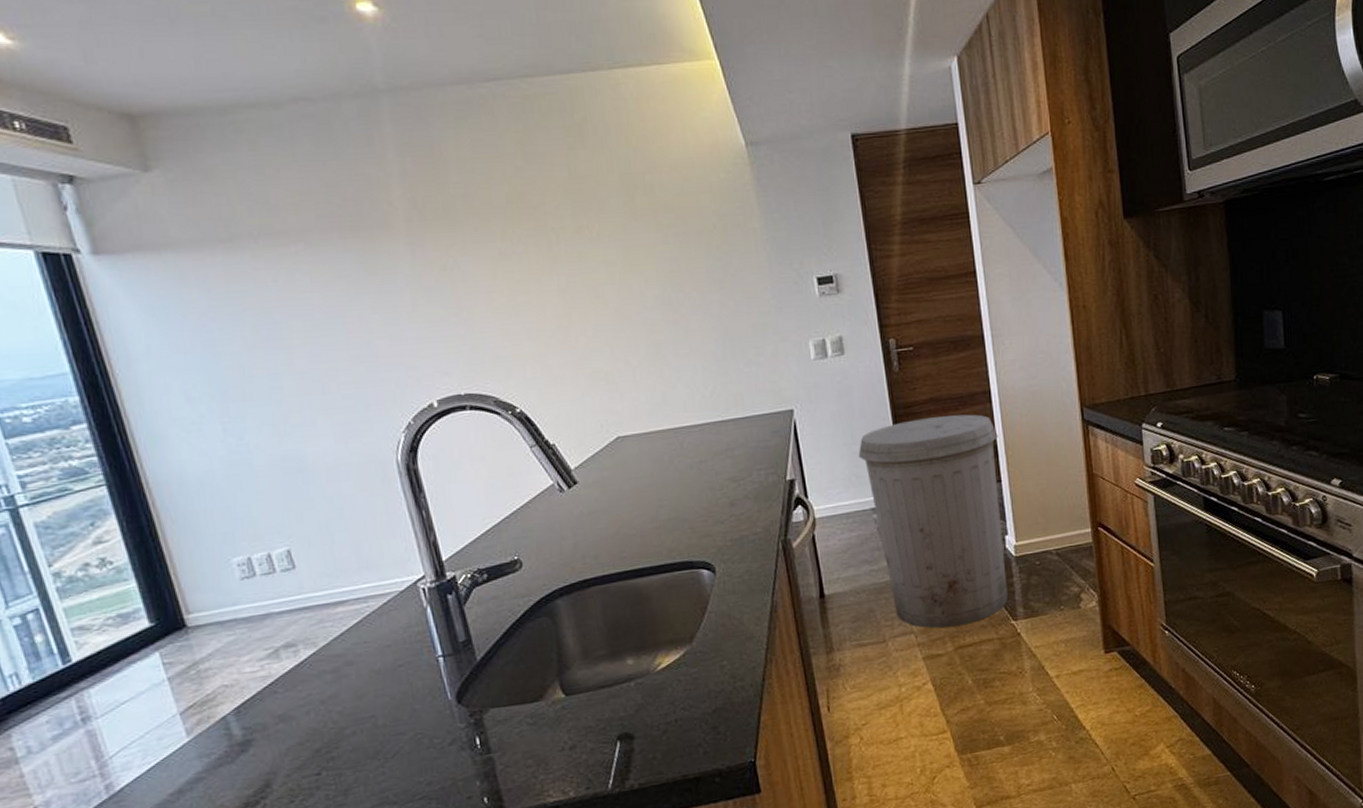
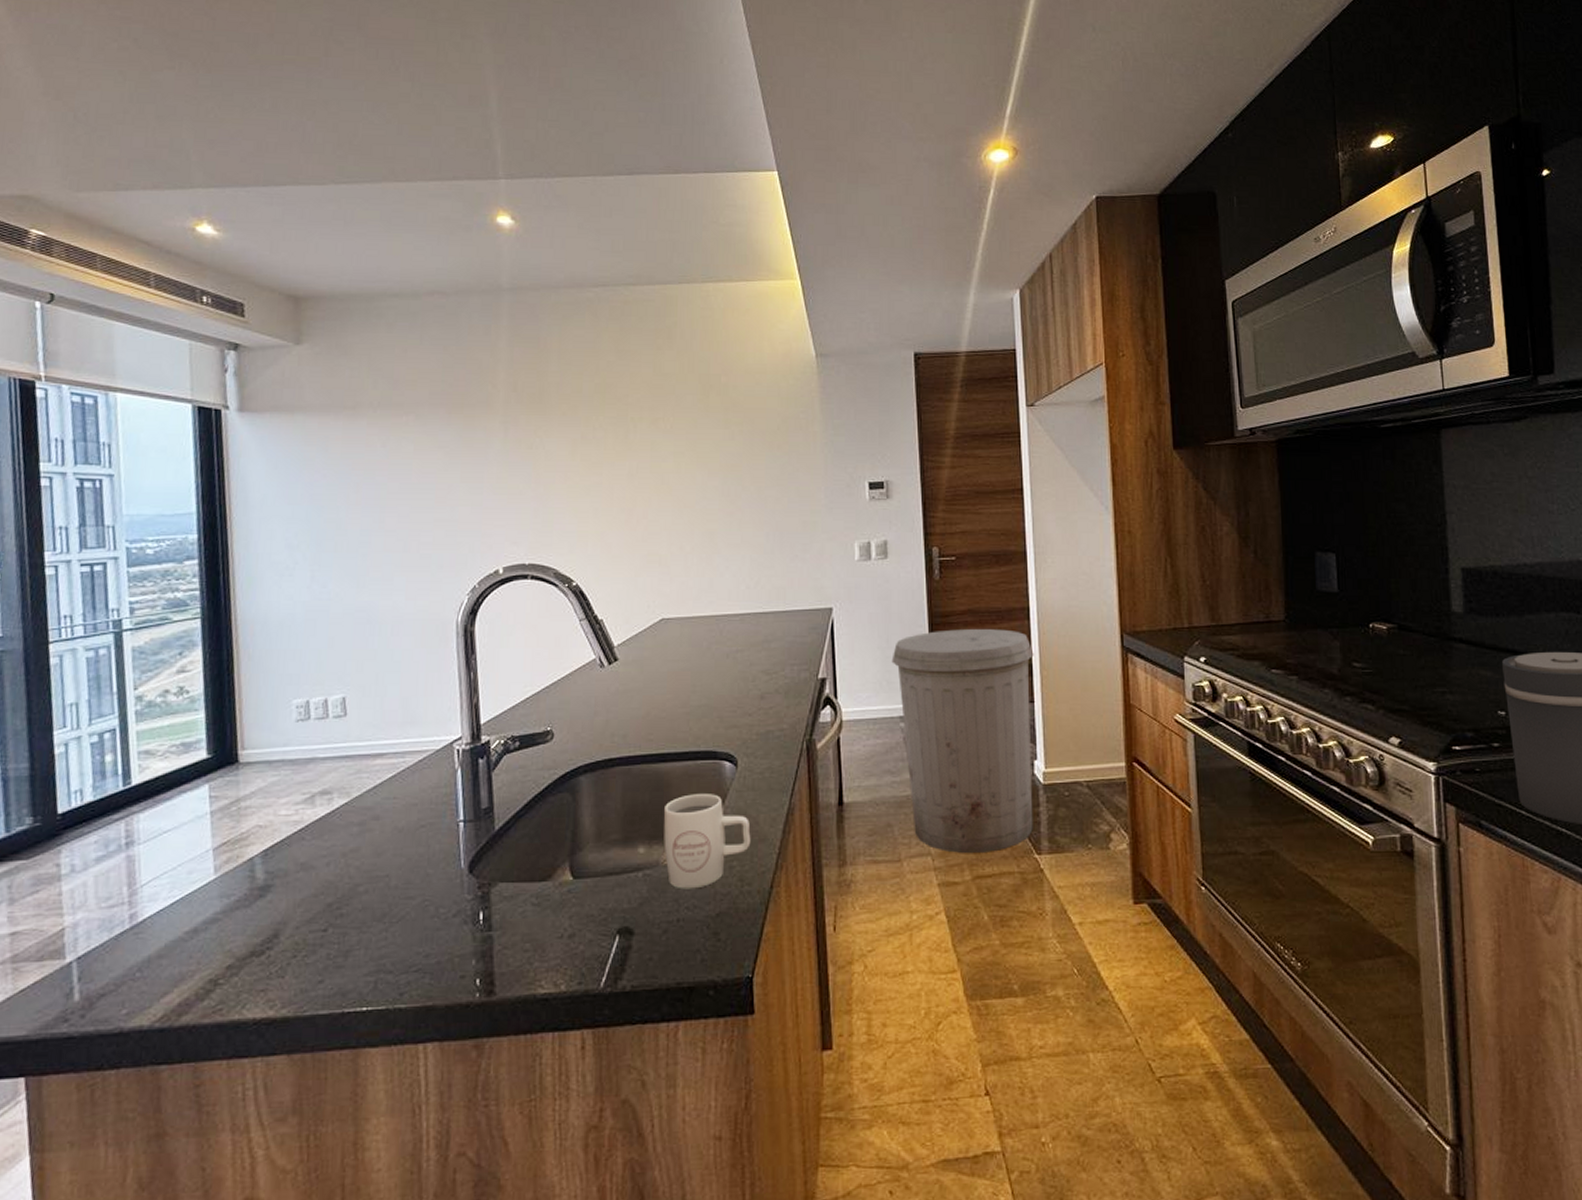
mug: none [646,601,738,692] -> present [663,794,751,889]

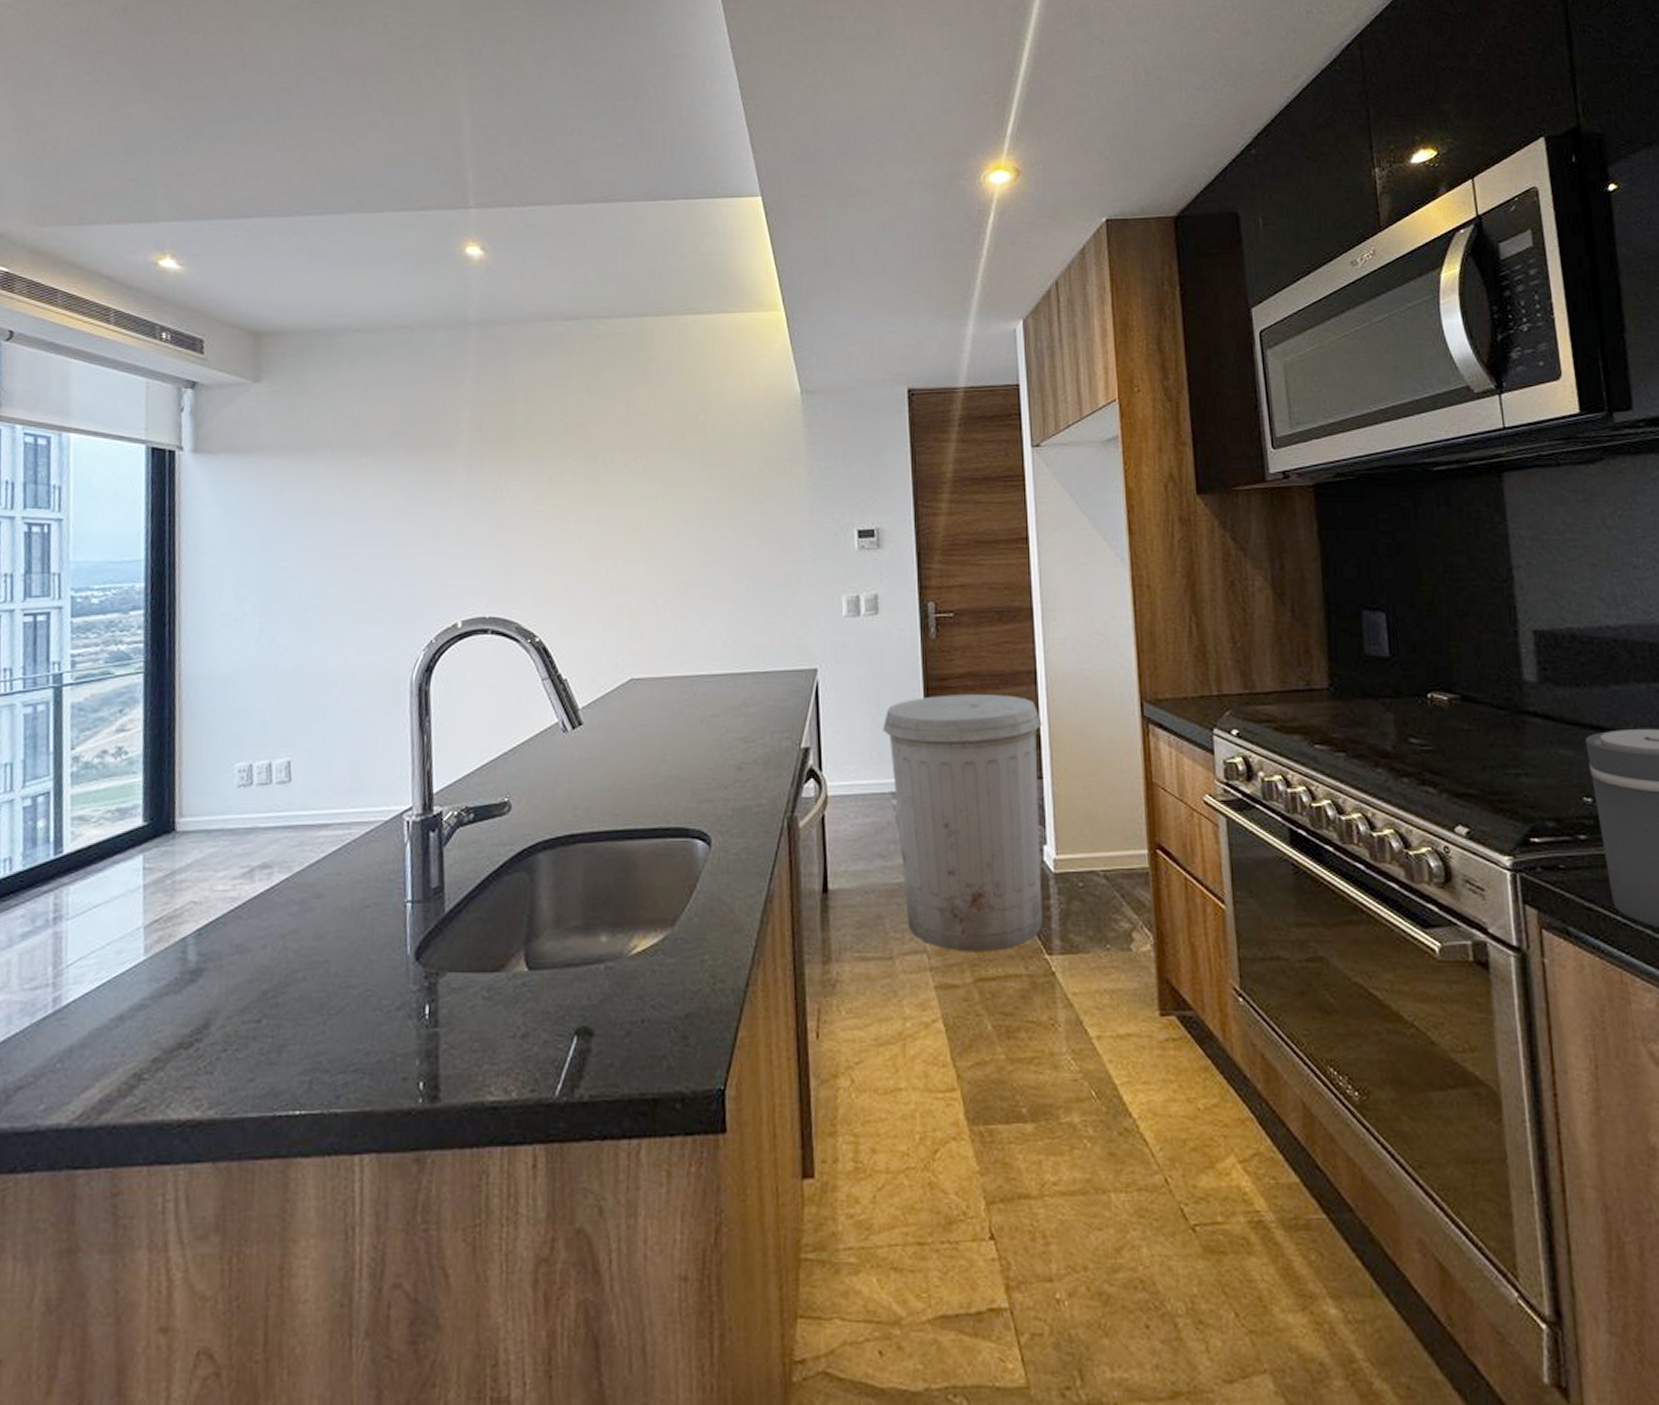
mug: present [663,794,751,889] -> none [628,876,725,985]

